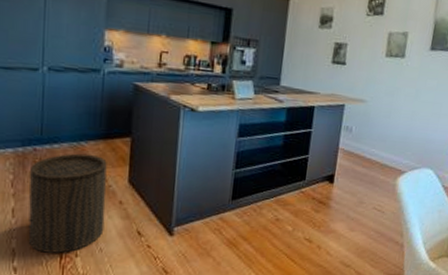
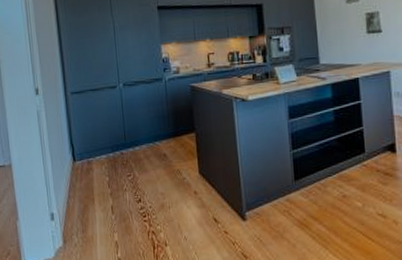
stool: present [28,153,107,253] -> none [120,152,185,244]

